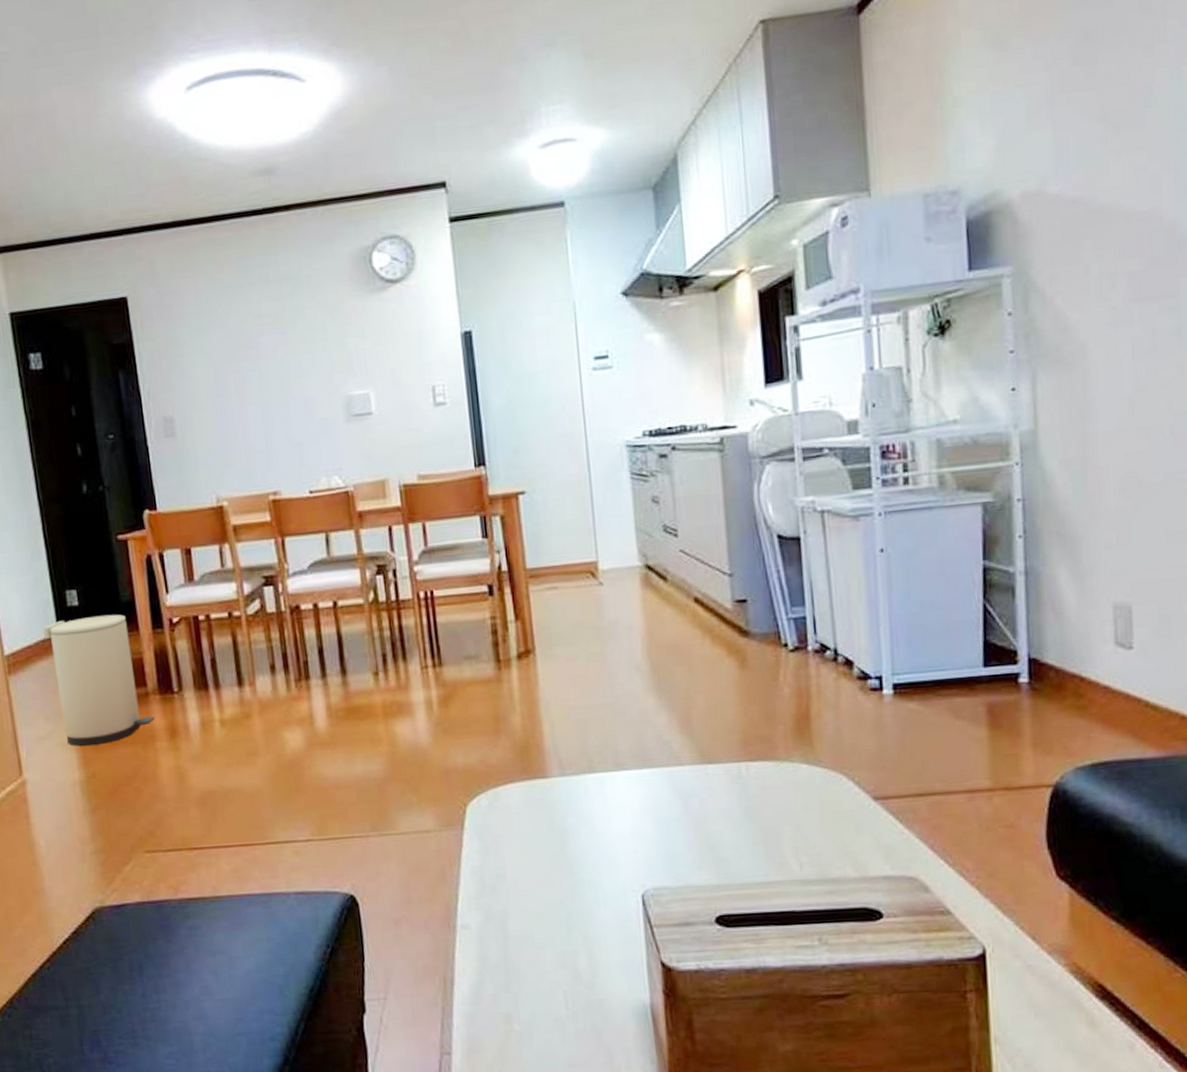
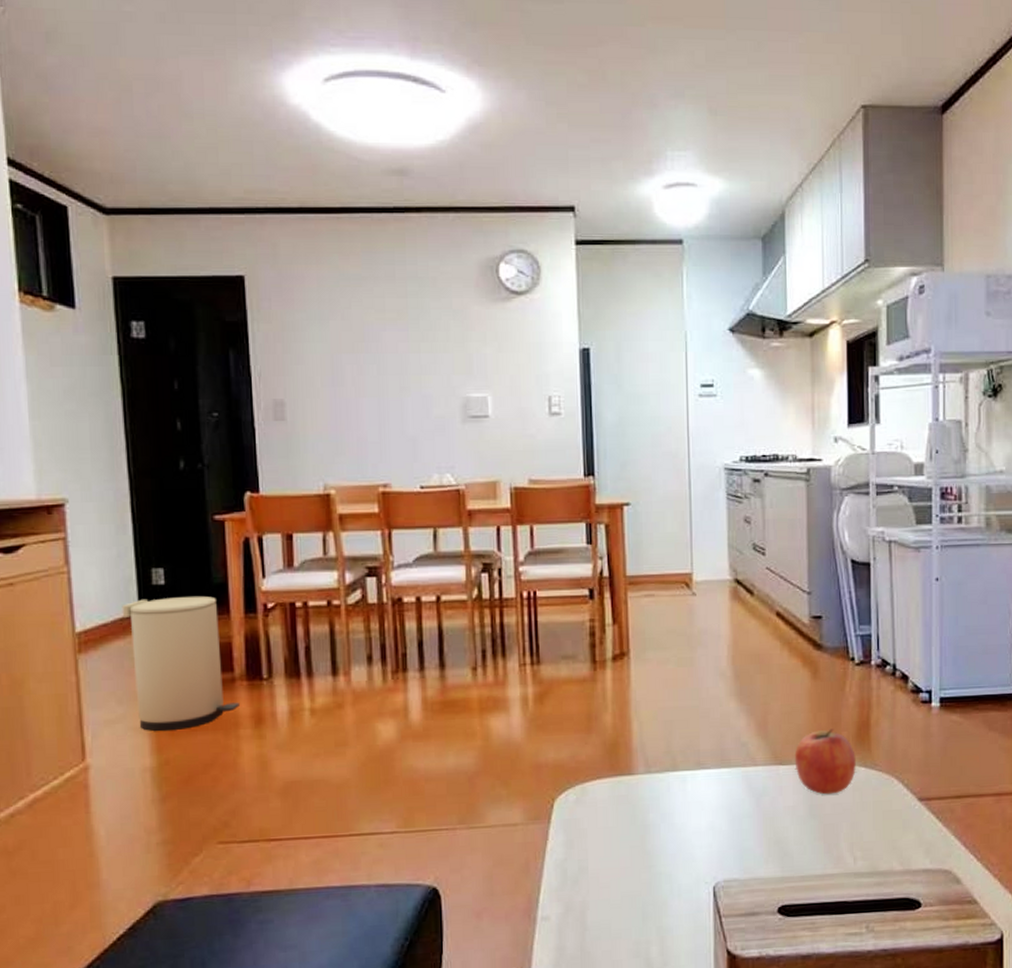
fruit: none [724,722,797,795] -> present [794,728,856,795]

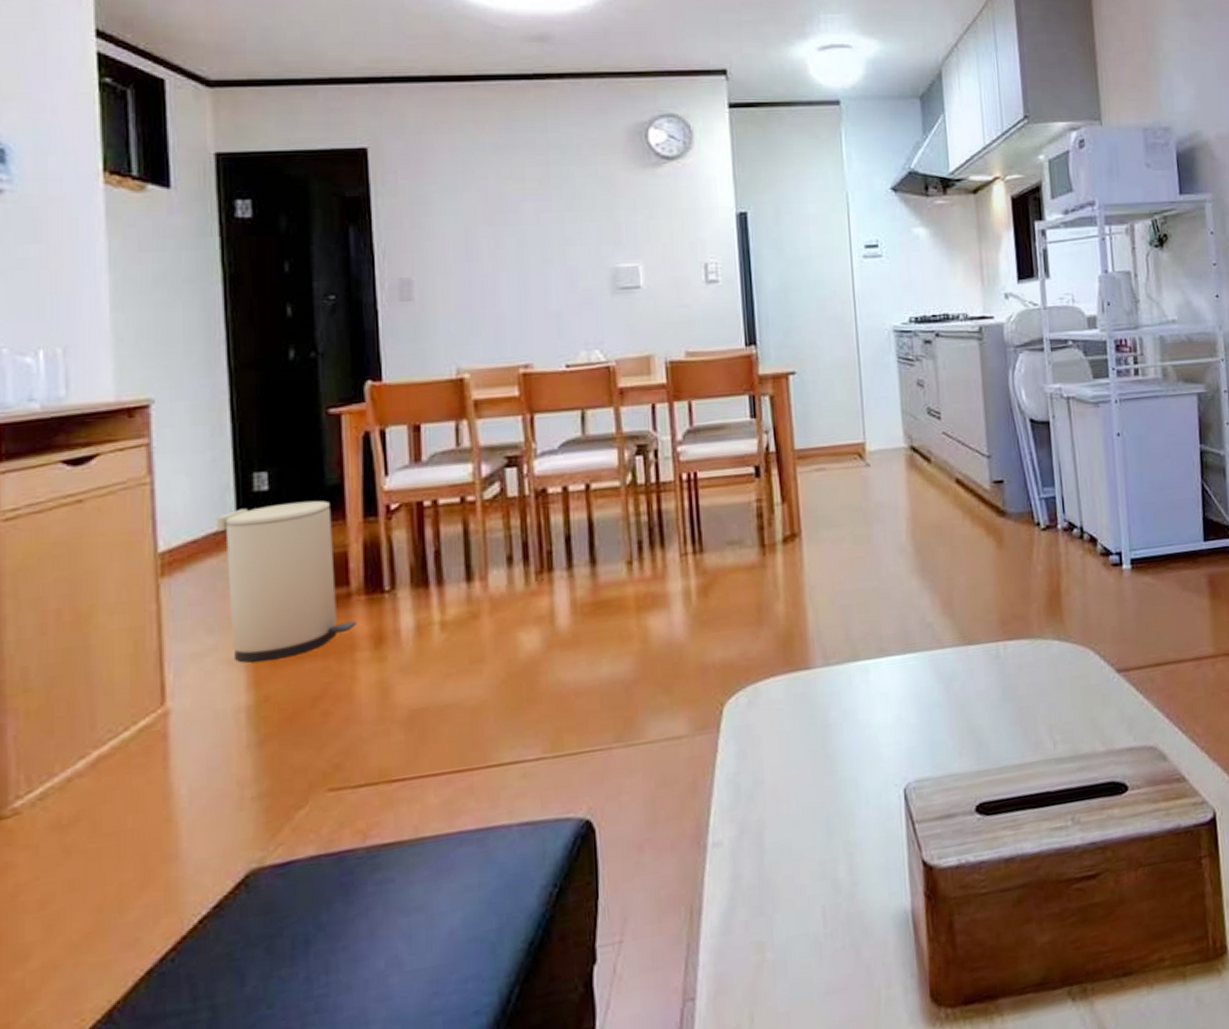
fruit: present [794,728,856,795] -> none [983,600,1049,674]

